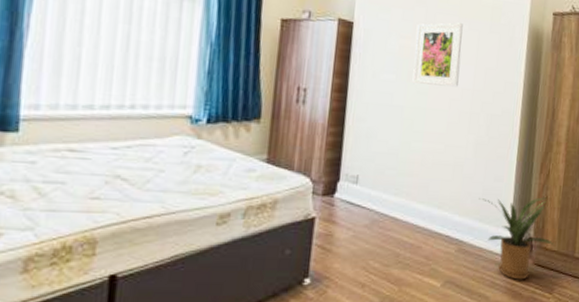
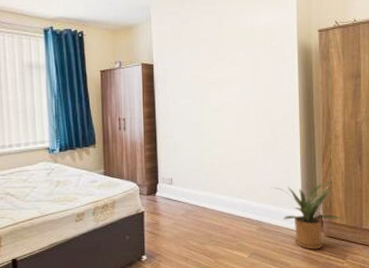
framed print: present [412,22,463,87] -> none [203,51,242,105]

